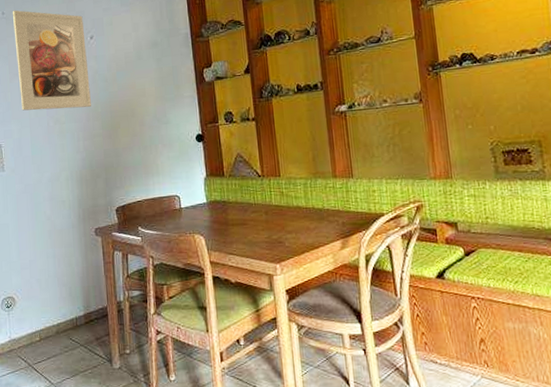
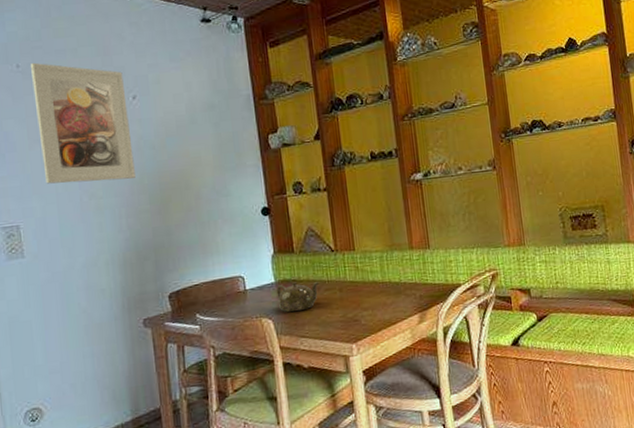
teapot: none [208,203,246,231] -> present [276,282,318,313]

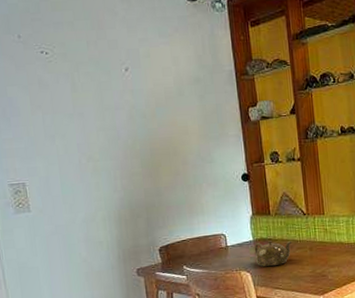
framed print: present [31,62,135,184] -> none [31,33,129,147]

